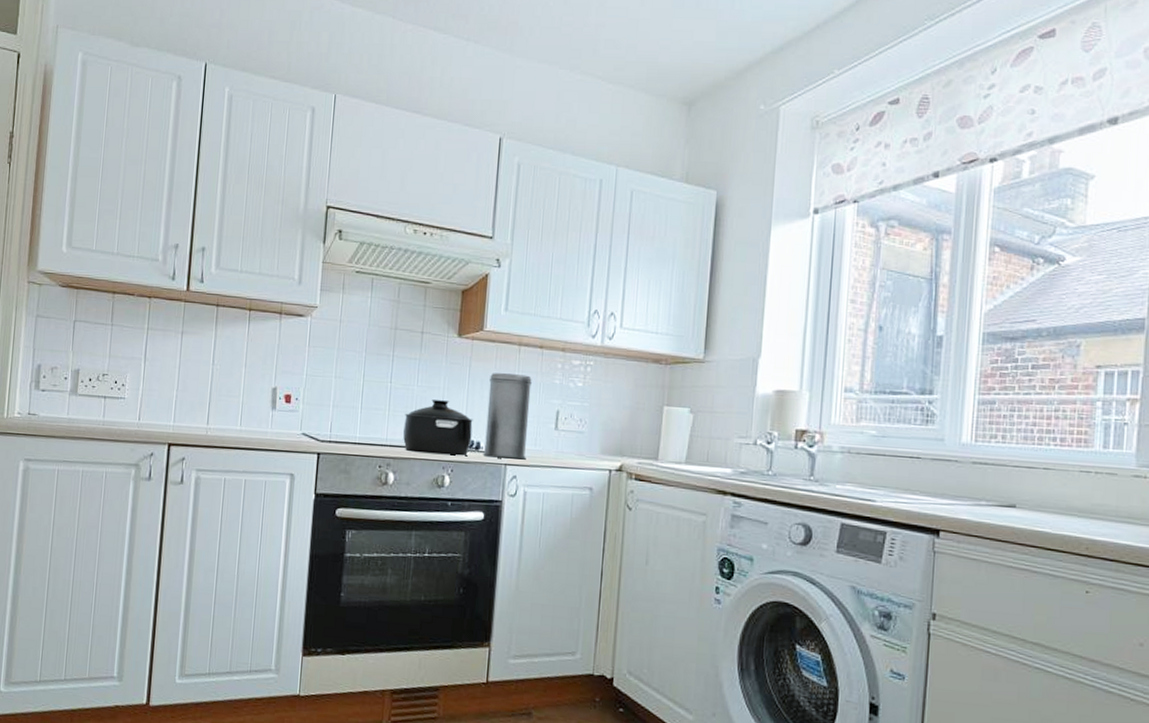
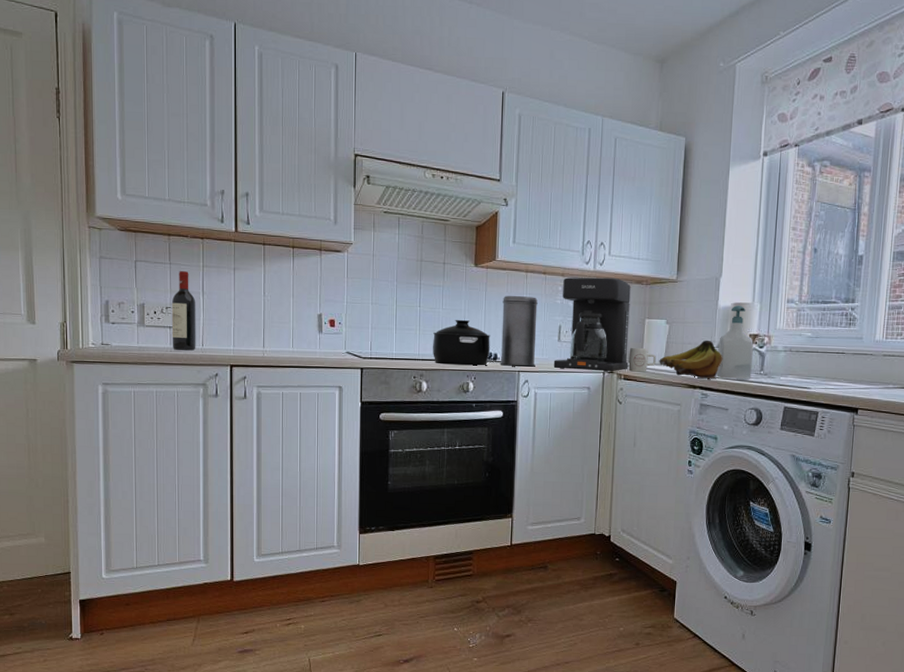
wine bottle: none [105,333,137,426] -> present [171,271,196,351]
coffee maker: none [548,353,647,470] -> present [553,277,631,372]
mug: none [641,440,676,472] -> present [628,347,656,372]
fruit: none [680,434,762,484] -> present [659,340,723,379]
soap bottle: none [753,393,801,487] -> present [716,305,754,379]

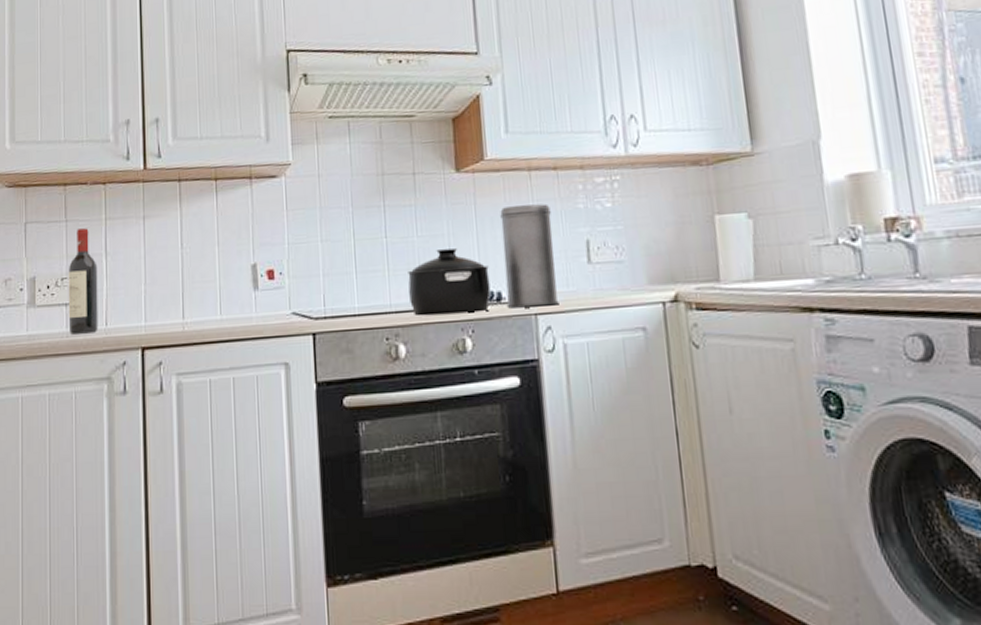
coffee maker: present [553,277,631,372] -> none [583,161,701,304]
mug: present [628,347,656,372] -> none [697,258,742,297]
fruit: present [659,340,723,379] -> none [746,234,849,296]
soap bottle: present [716,305,754,379] -> none [836,177,902,292]

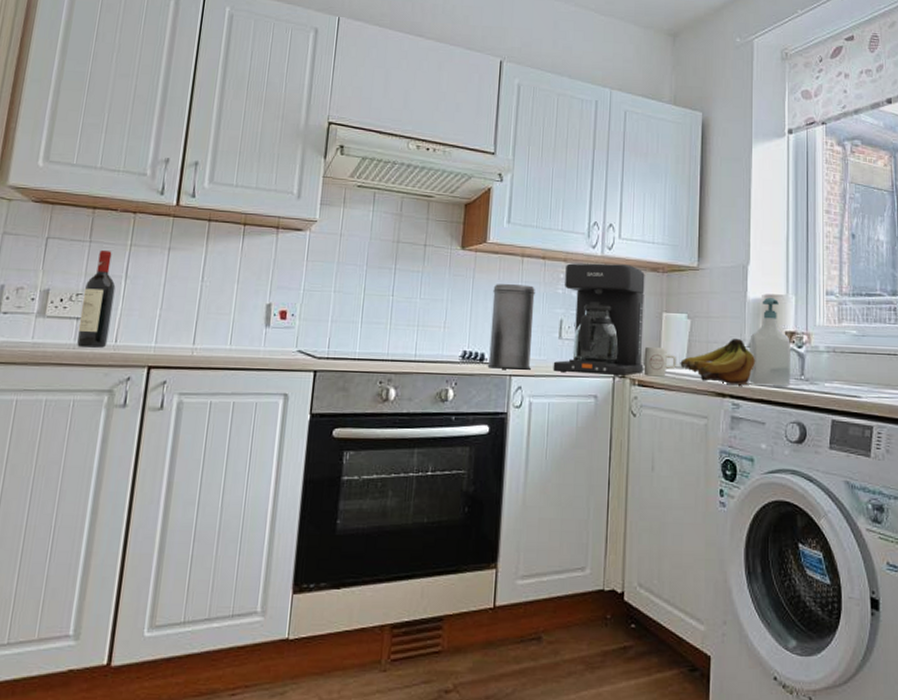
saucepan: present [408,248,491,317] -> none [405,312,477,369]
coffee maker: none [583,161,701,304] -> present [553,263,645,377]
mug: none [697,258,742,297] -> present [643,346,676,377]
fruit: none [746,234,849,296] -> present [680,338,756,386]
soap bottle: none [836,177,902,292] -> present [749,298,790,386]

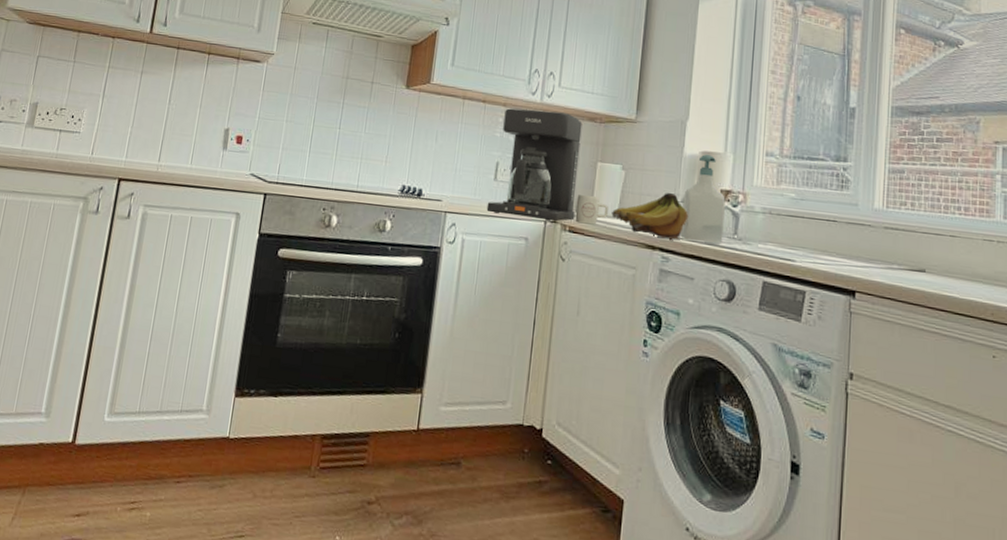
wine bottle: present [76,250,116,349] -> none [58,70,95,159]
canister: present [487,284,535,370] -> none [424,124,474,208]

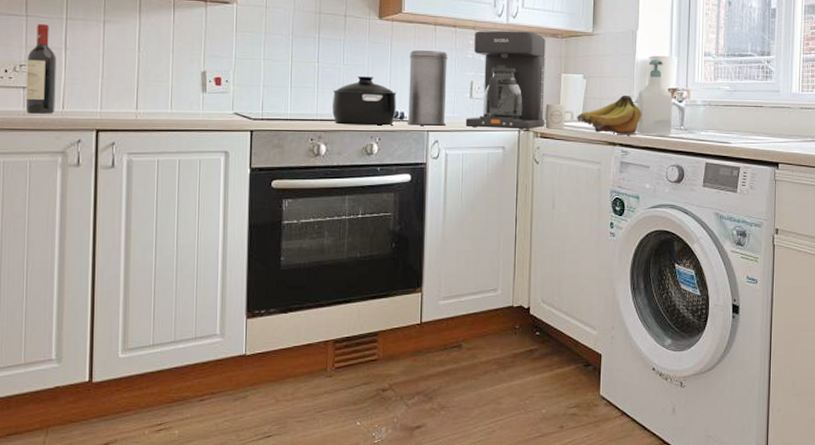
wine bottle: none [58,70,95,159] -> present [25,24,57,115]
saucepan: none [348,147,416,203] -> present [332,76,397,126]
canister: none [424,124,474,208] -> present [407,50,448,126]

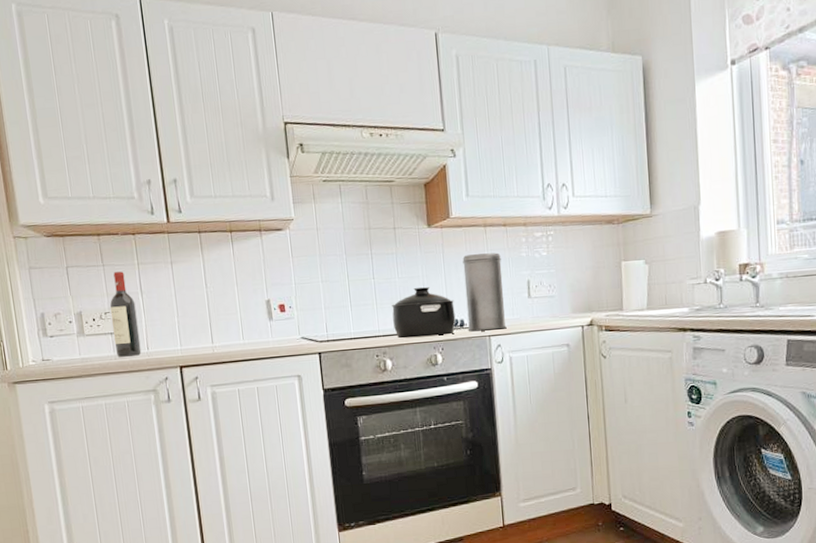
coffee maker: present [465,30,546,130] -> none [526,220,609,328]
mug: present [545,103,573,129] -> none [607,293,638,322]
fruit: present [577,94,643,136] -> none [642,276,713,320]
soap bottle: present [636,59,672,135] -> none [705,234,747,317]

